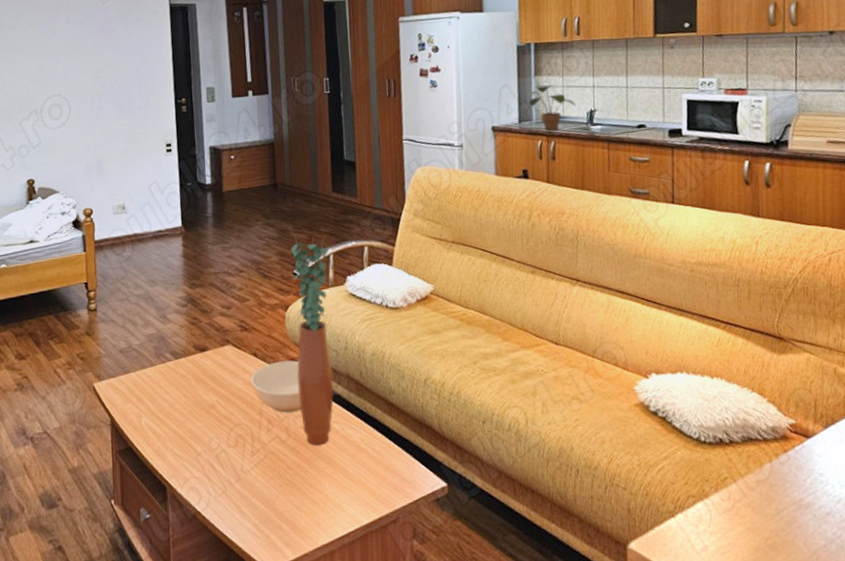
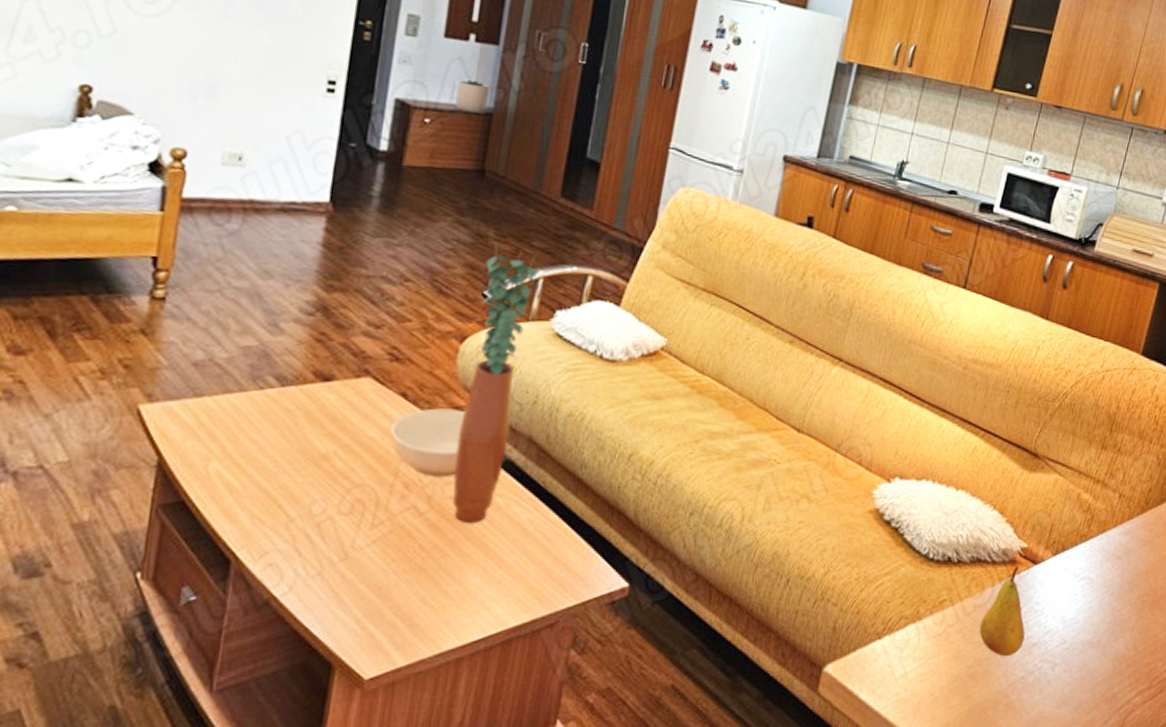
planter: none [247,122,270,146] -> present [455,79,490,114]
potted plant: present [528,85,576,132] -> none [834,118,887,177]
fruit: none [767,441,817,527] -> present [979,566,1025,657]

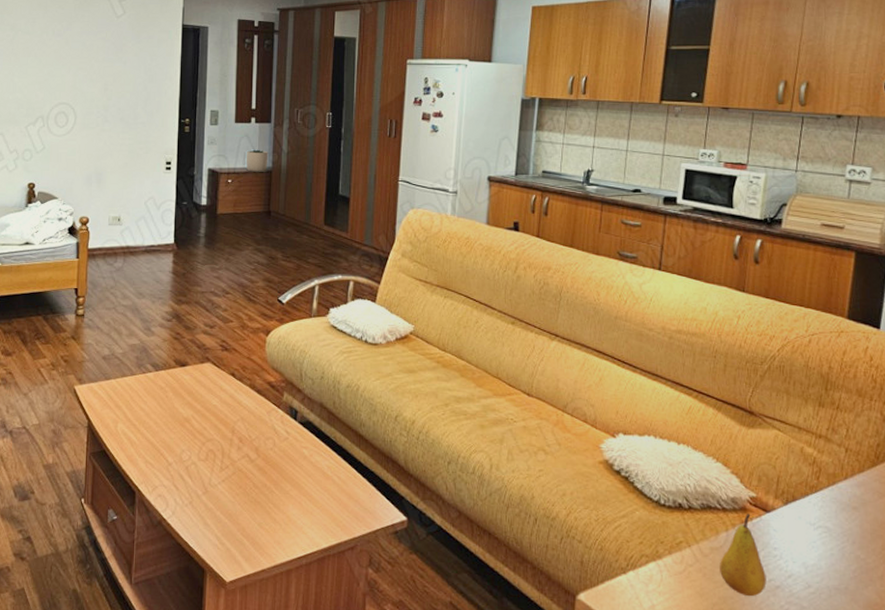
bowl: present [391,408,466,477] -> none [227,383,275,434]
vase: present [453,242,538,523] -> none [271,262,315,468]

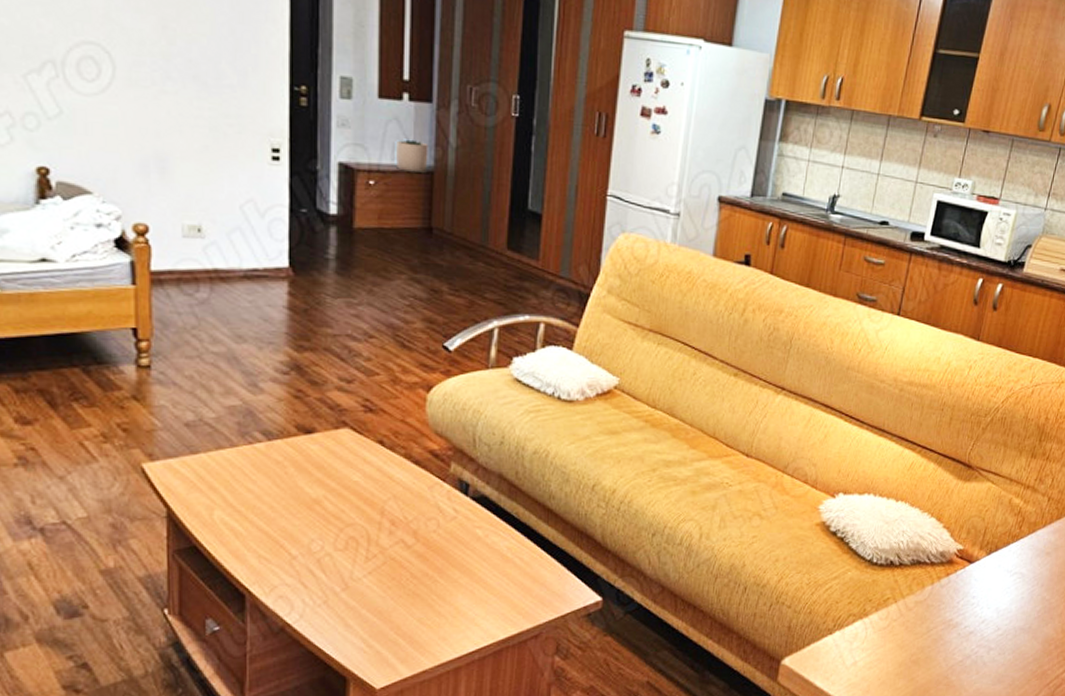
fruit: present [720,514,767,597] -> none [921,566,963,644]

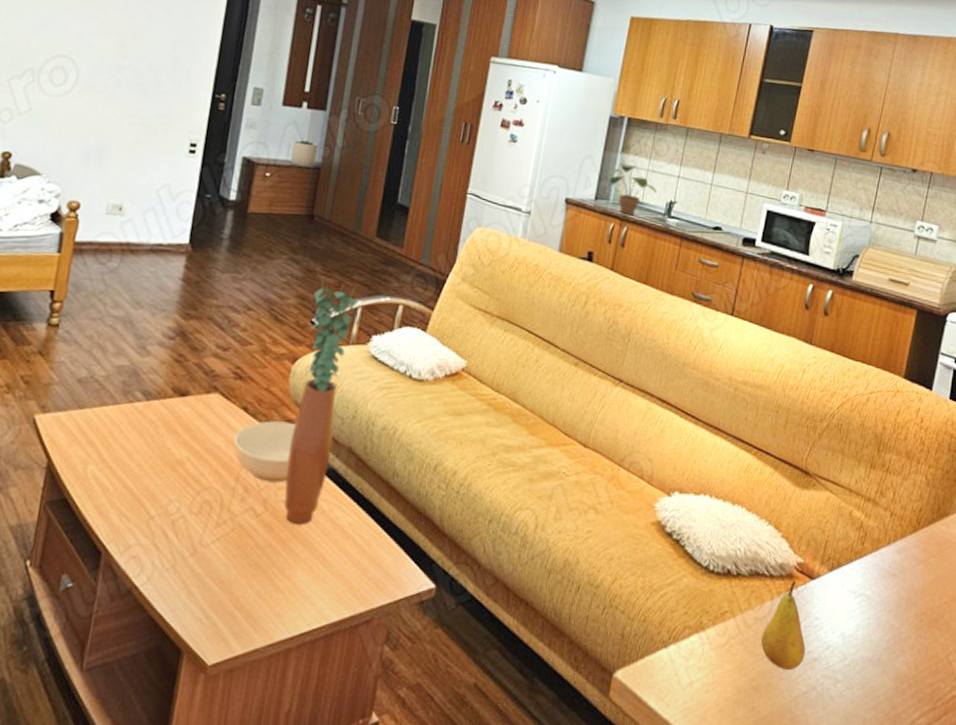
bowl: none [373,453,439,514] -> present [234,421,296,483]
vase: none [434,297,493,552] -> present [284,277,357,524]
potted plant: none [766,155,819,213] -> present [609,164,657,216]
fruit: none [921,566,963,644] -> present [761,581,806,671]

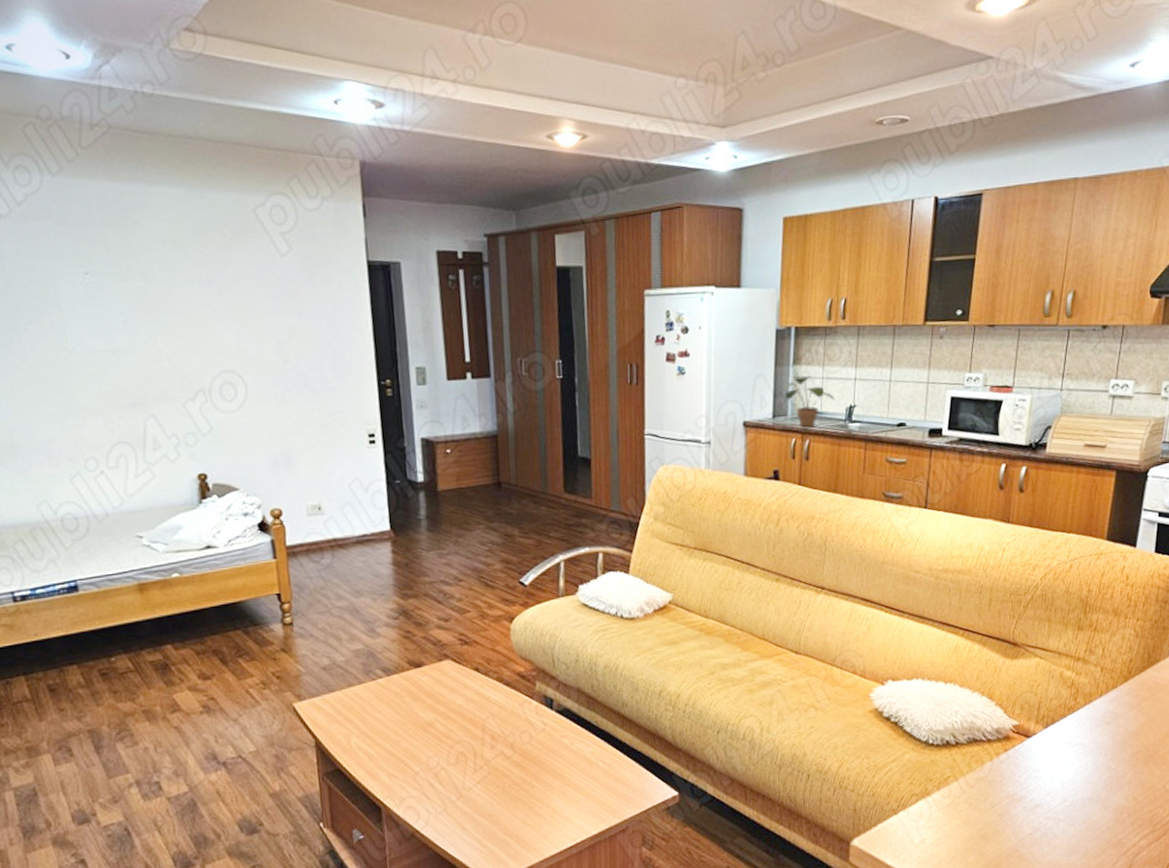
bowl: present [234,421,296,483] -> none [473,674,528,729]
vase: present [284,277,357,524] -> none [516,539,563,760]
planter: present [290,139,319,168] -> none [465,410,492,438]
fruit: present [761,581,806,671] -> none [985,741,1027,818]

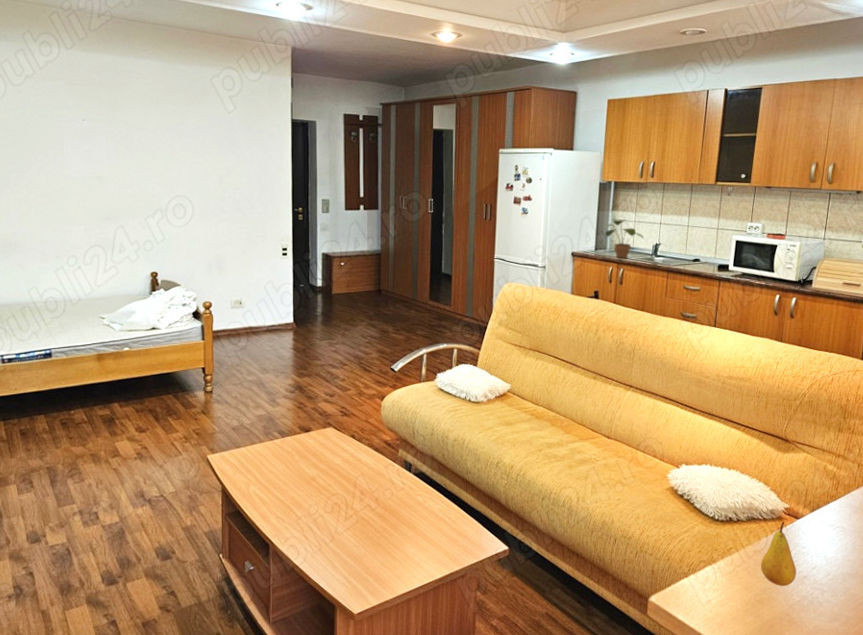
fruit: none [985,741,1027,818] -> present [761,521,797,587]

